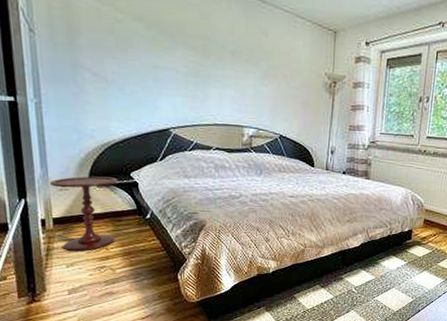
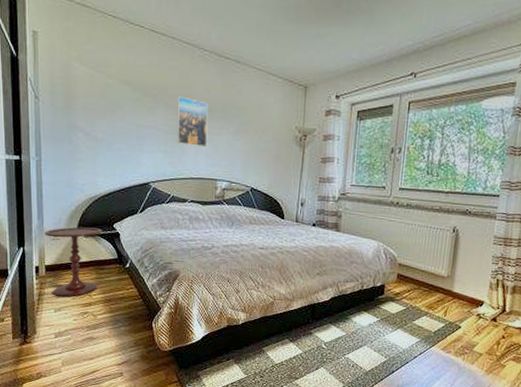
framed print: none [198,36,233,93] -> present [176,96,208,148]

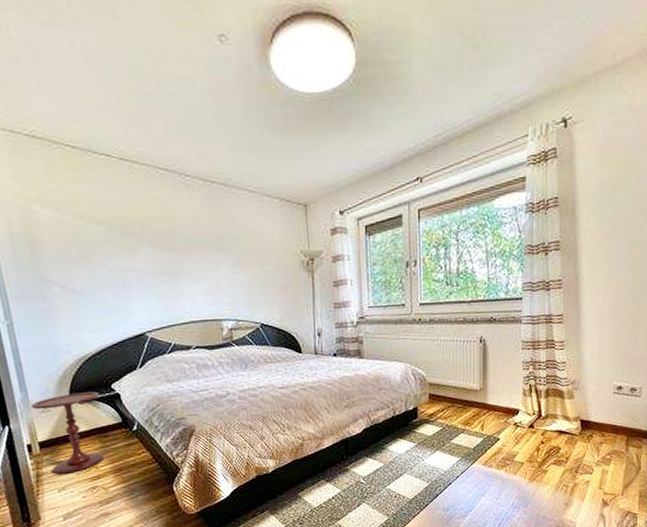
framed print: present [176,96,208,148] -> none [162,231,205,286]

